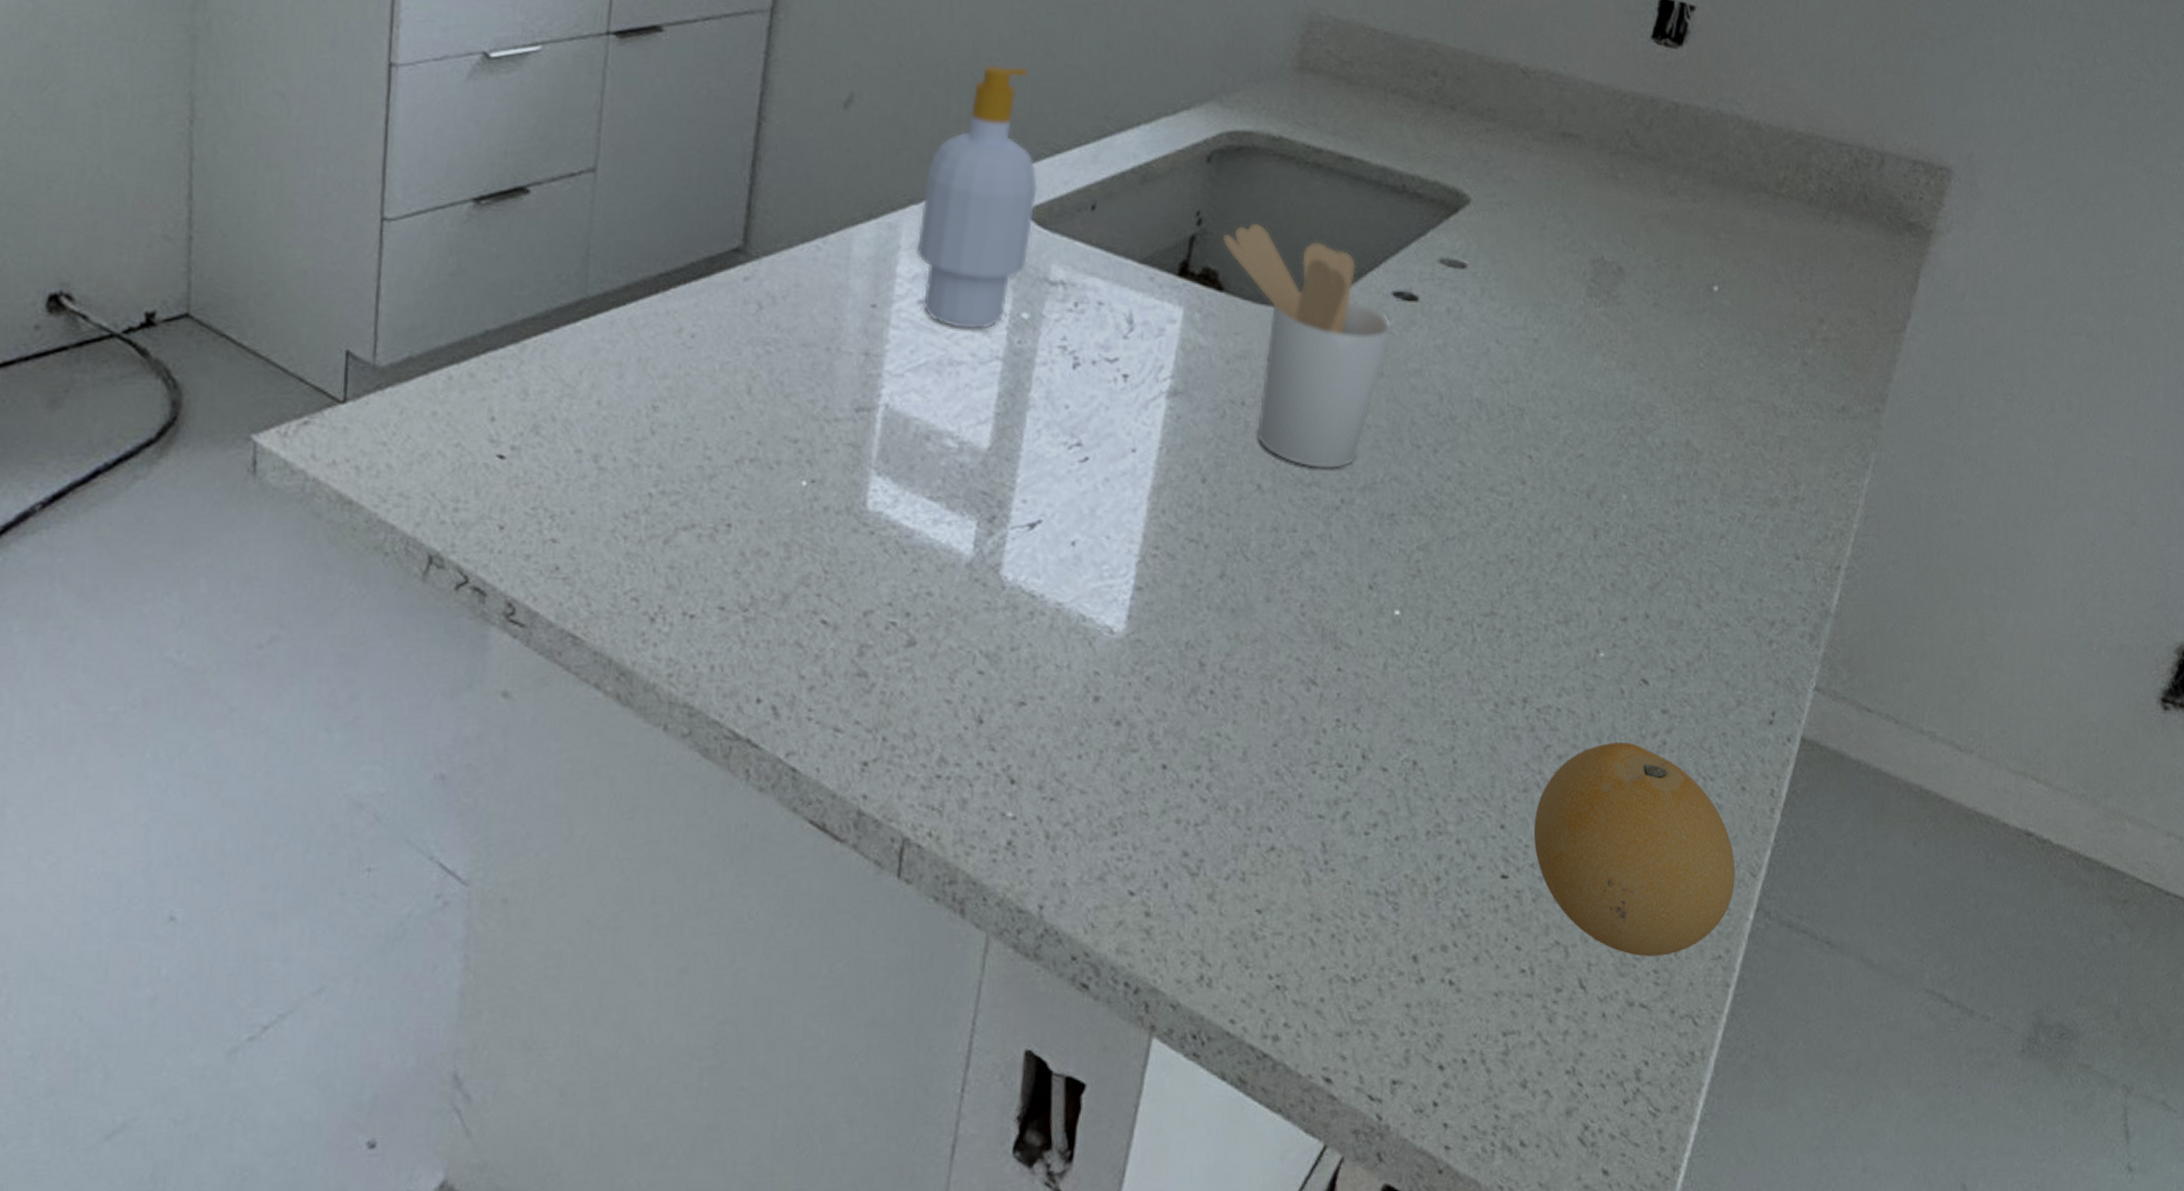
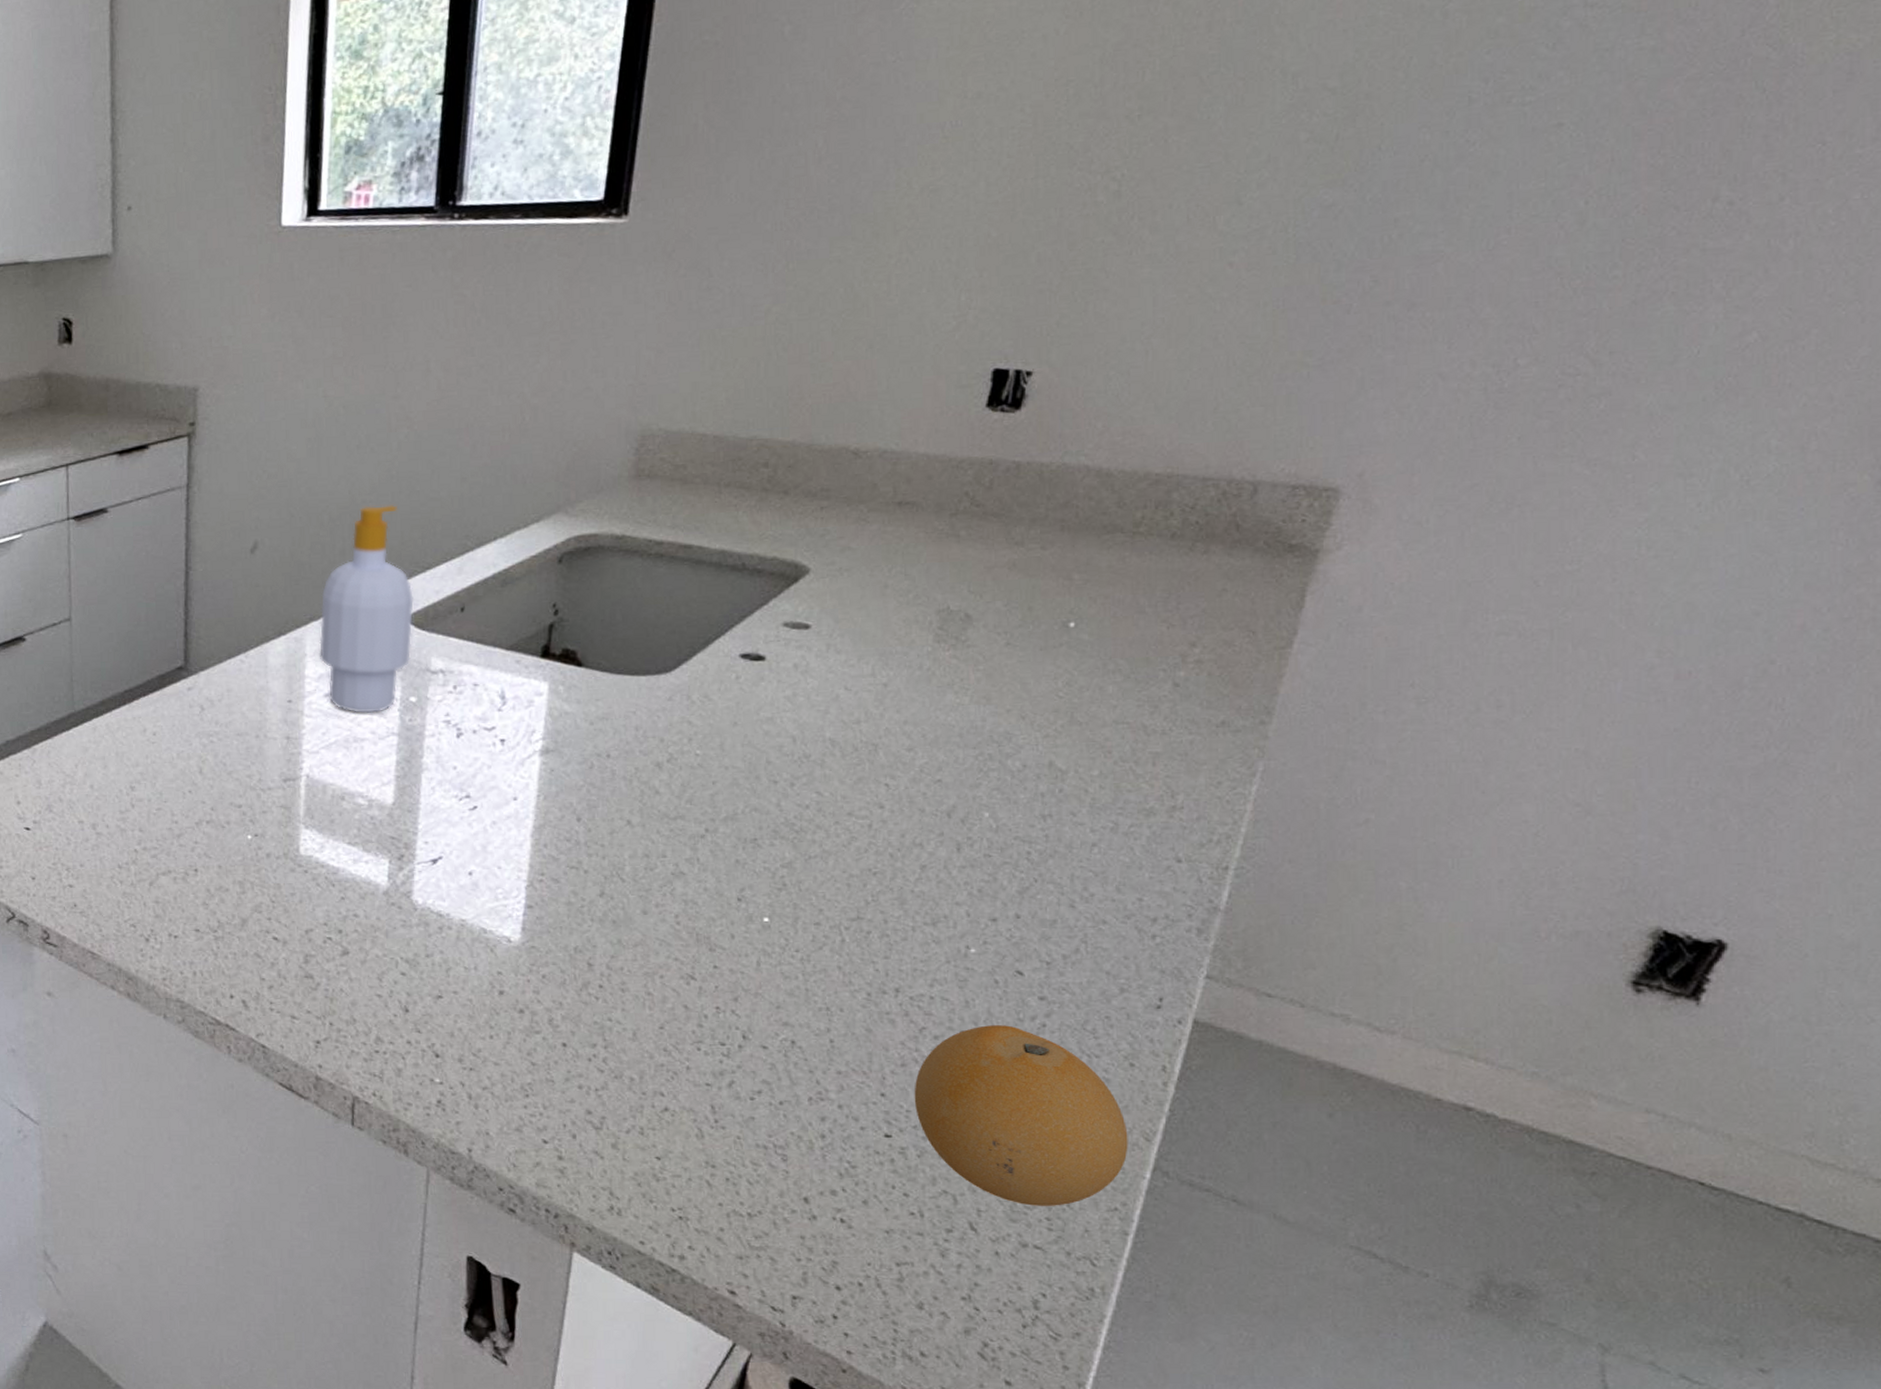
utensil holder: present [1222,224,1392,468] -> none [577,609,742,805]

